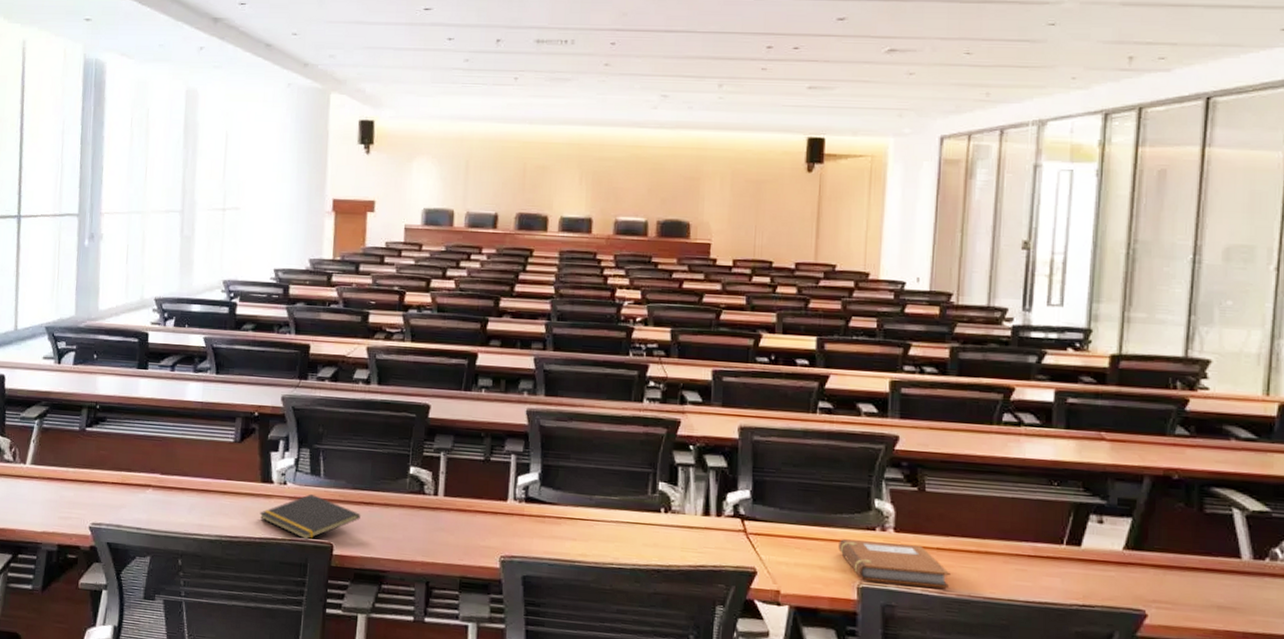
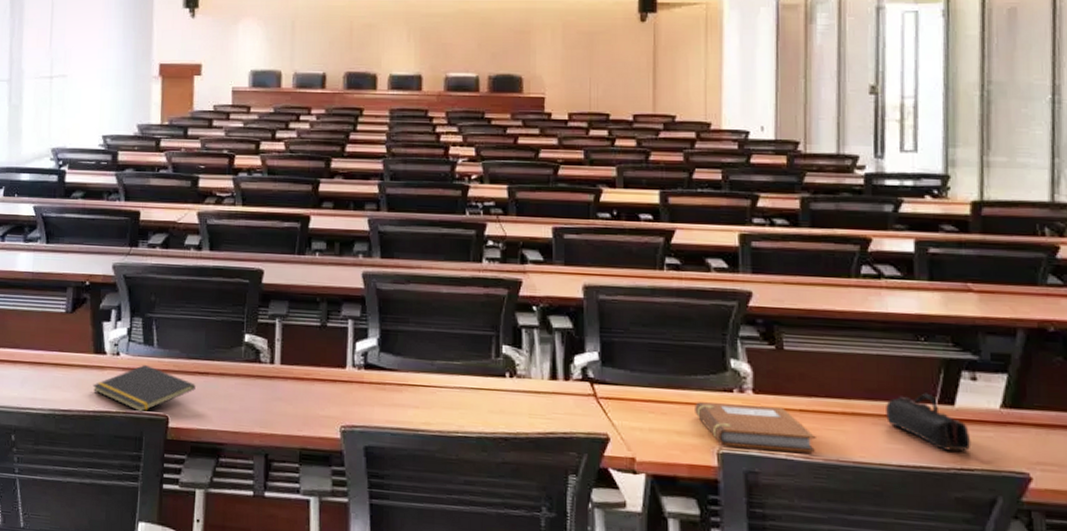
pencil case: none [1017,534,1094,589] -> present [886,393,971,451]

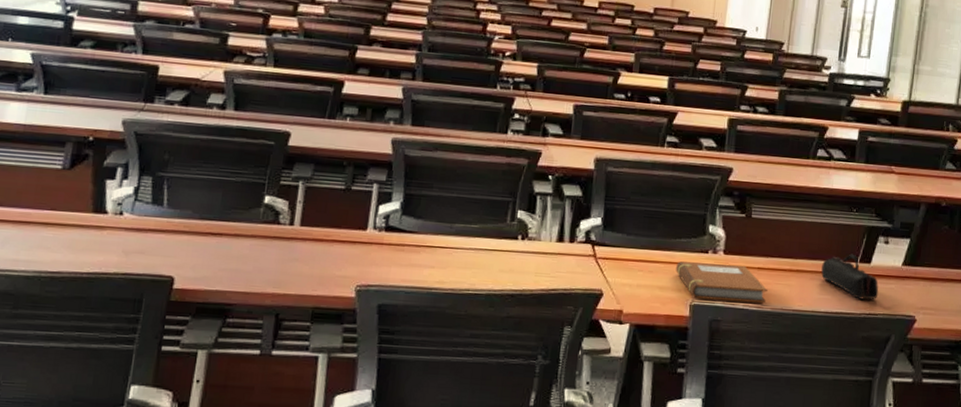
notepad: present [93,365,196,412] -> none [88,225,207,274]

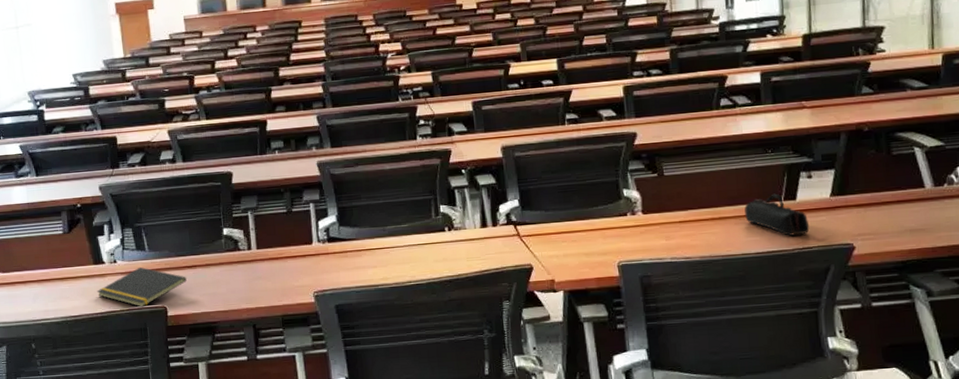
notepad: none [88,225,207,274] -> present [97,267,187,307]
notebook: present [676,261,768,304] -> none [598,221,694,259]

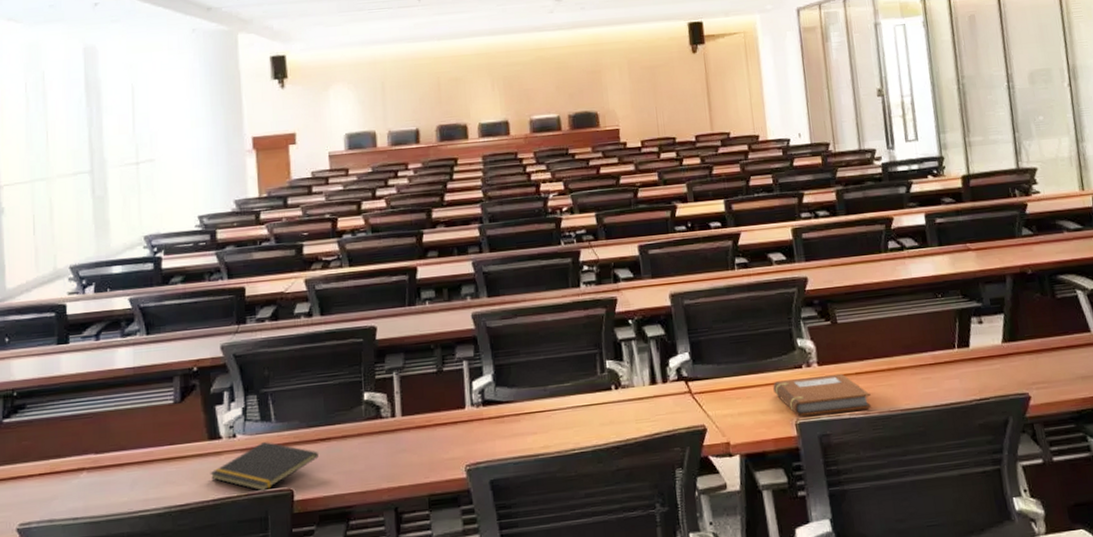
notebook: none [598,221,694,259] -> present [773,373,872,417]
pencil case: present [744,193,810,236] -> none [919,340,985,386]

